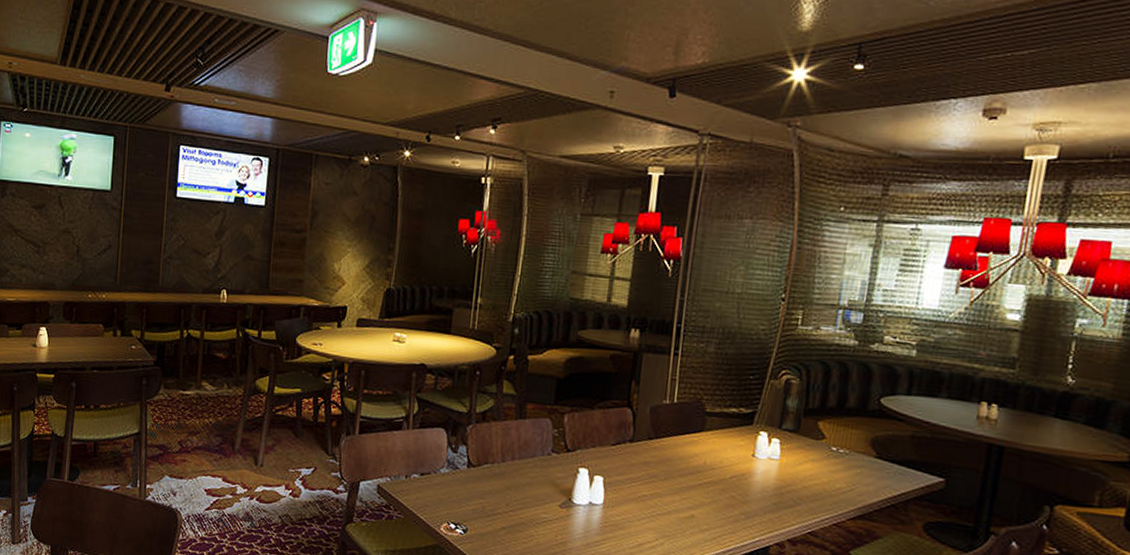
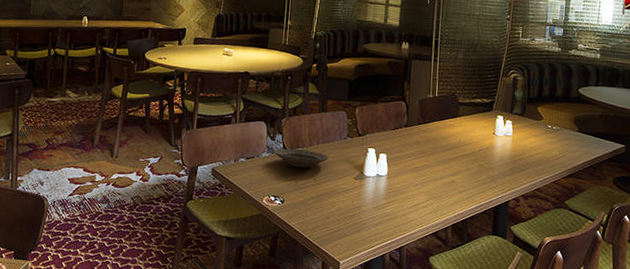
plate: none [455,463,527,490] -> present [274,148,329,168]

